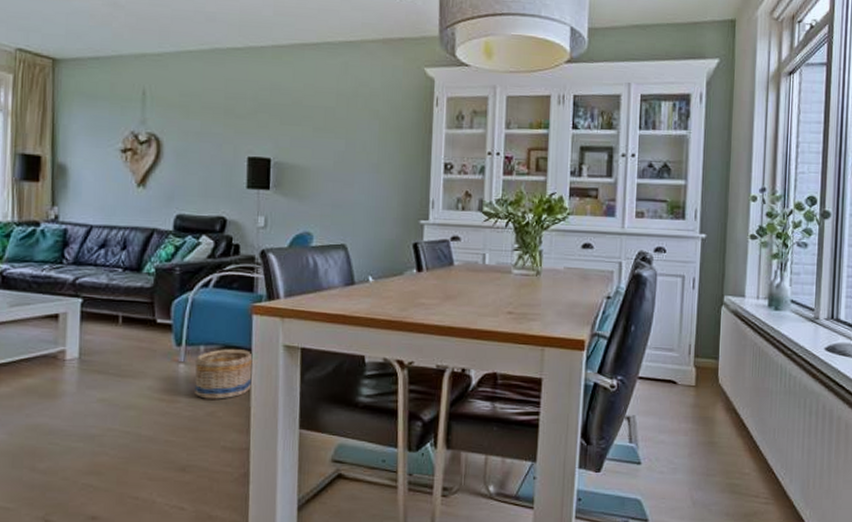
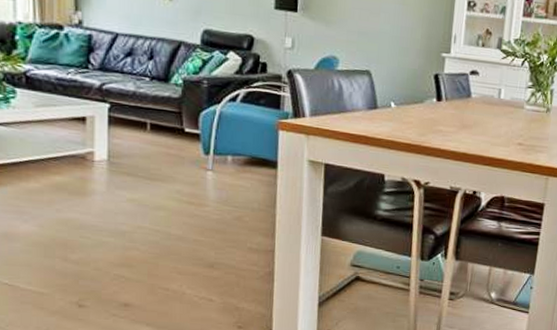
basket: present [195,349,253,399] -> none [222,160,279,206]

